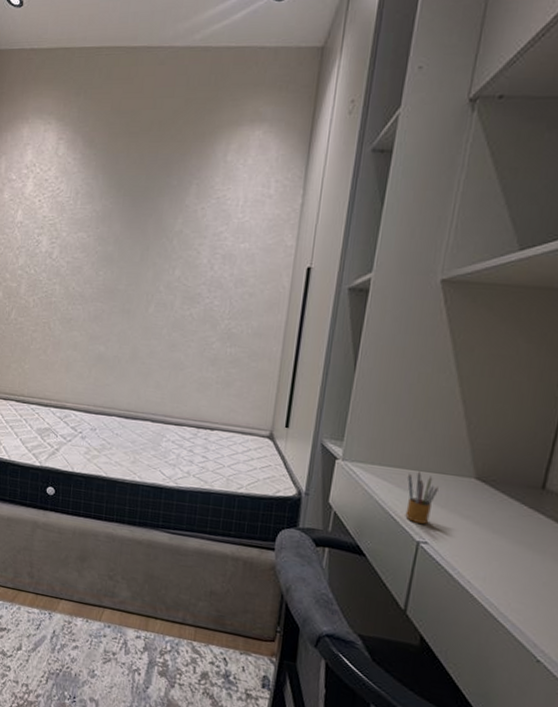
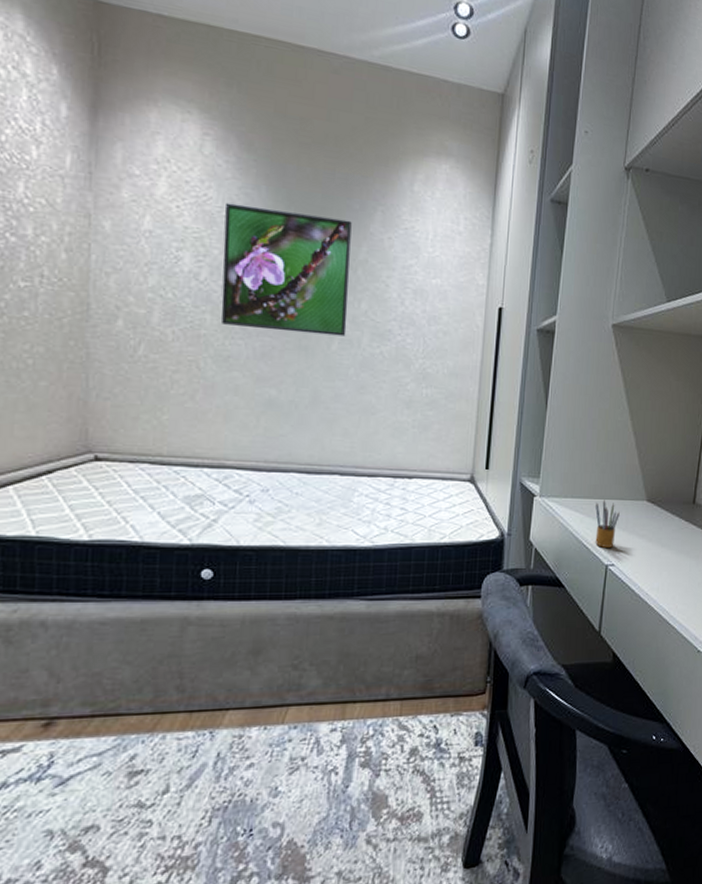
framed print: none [67,193,170,300] -> present [221,202,352,337]

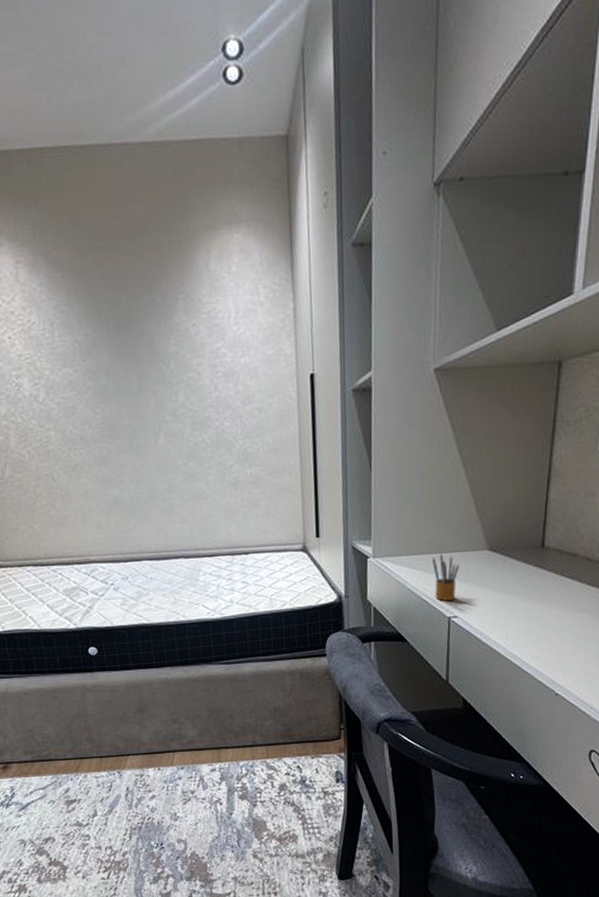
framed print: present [221,202,352,337] -> none [46,316,170,438]

